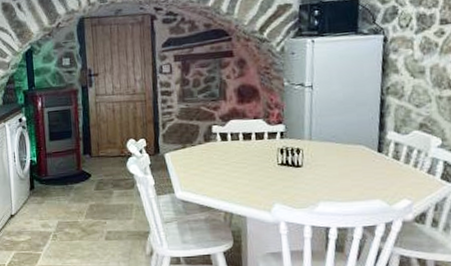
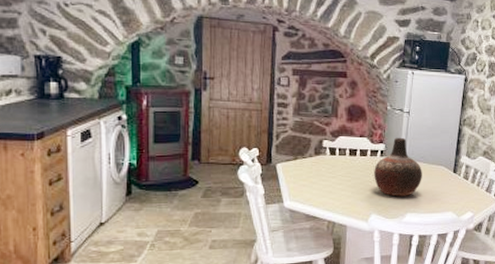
vase: none [274,115,336,183] -> present [374,137,422,197]

